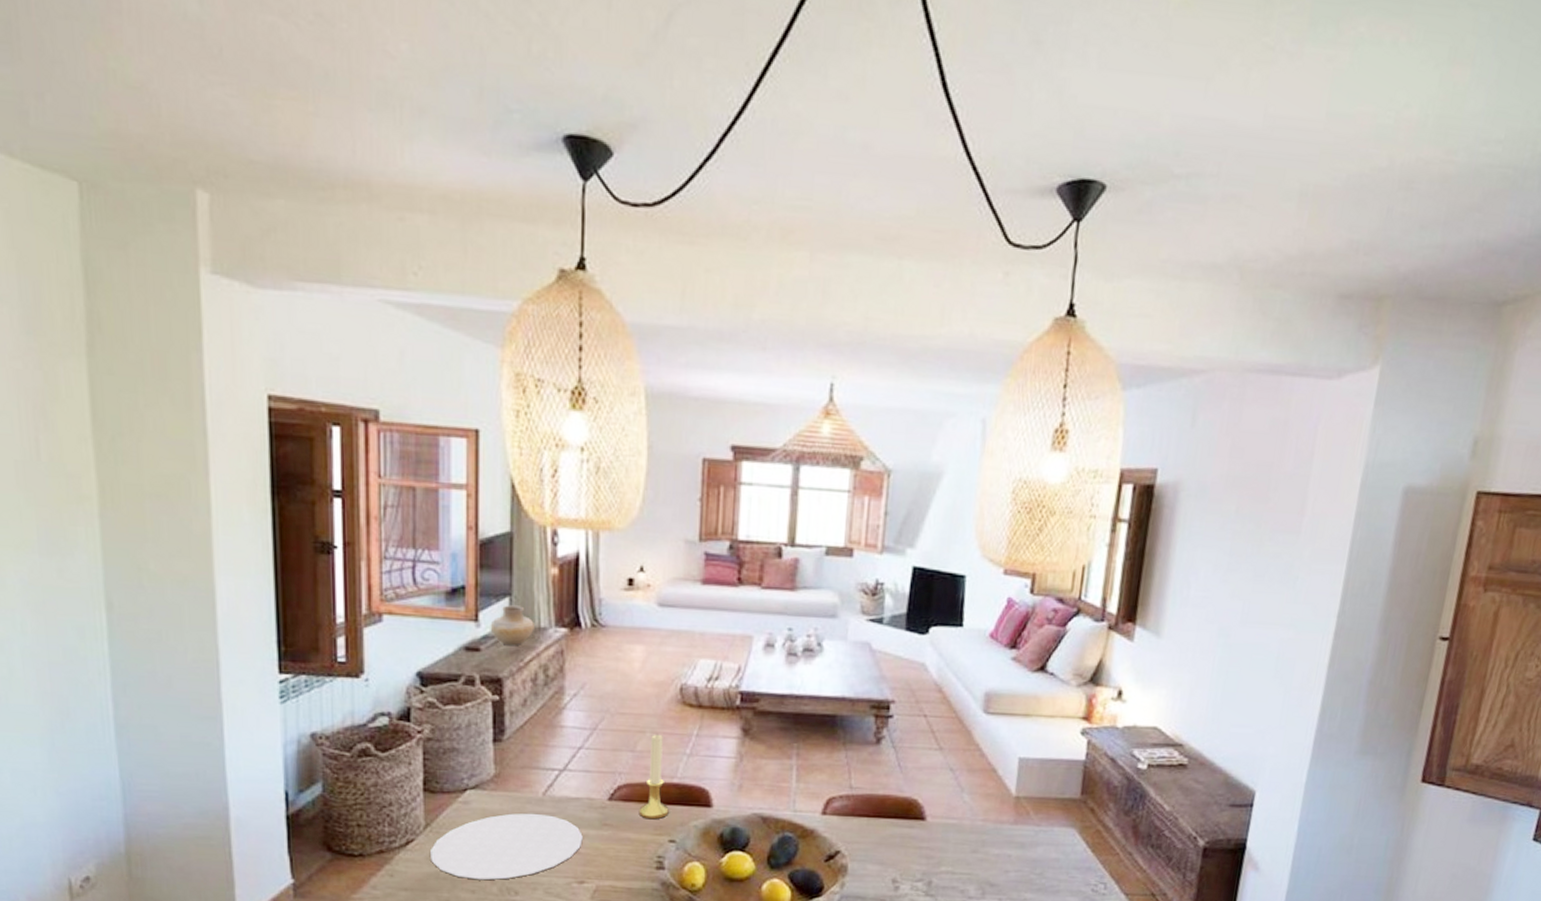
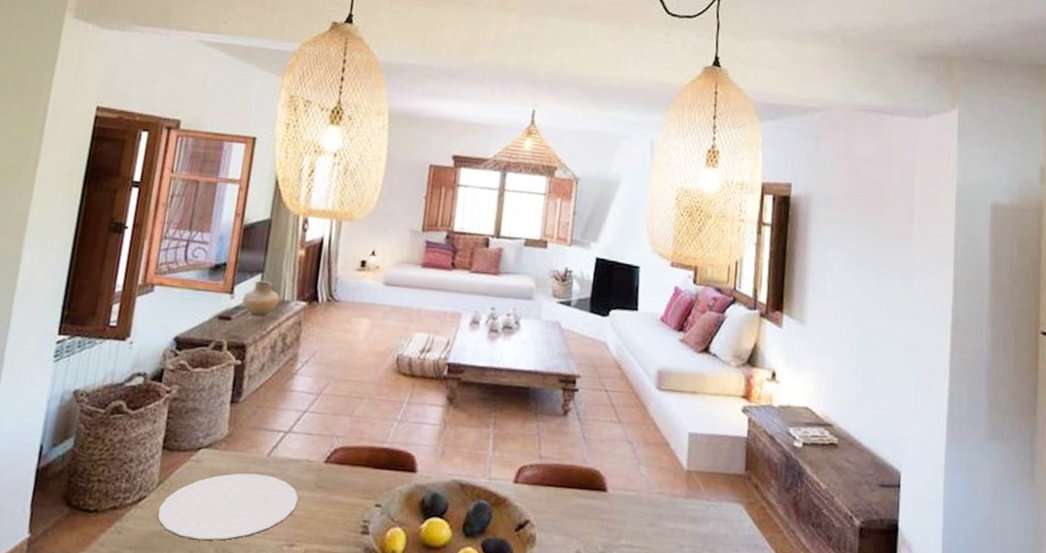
candle holder: present [638,734,669,820] -> none [350,400,379,484]

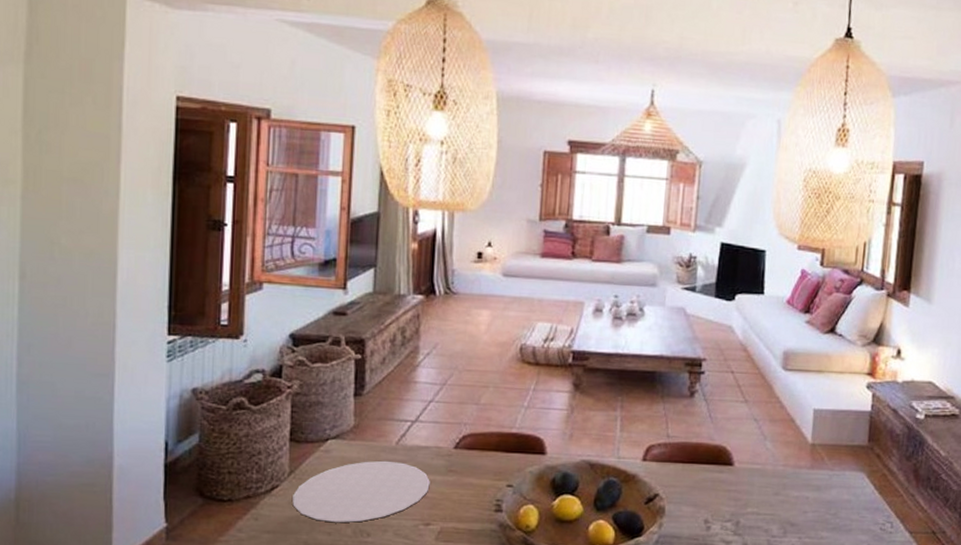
vase: present [242,280,280,316] -> none [356,275,395,311]

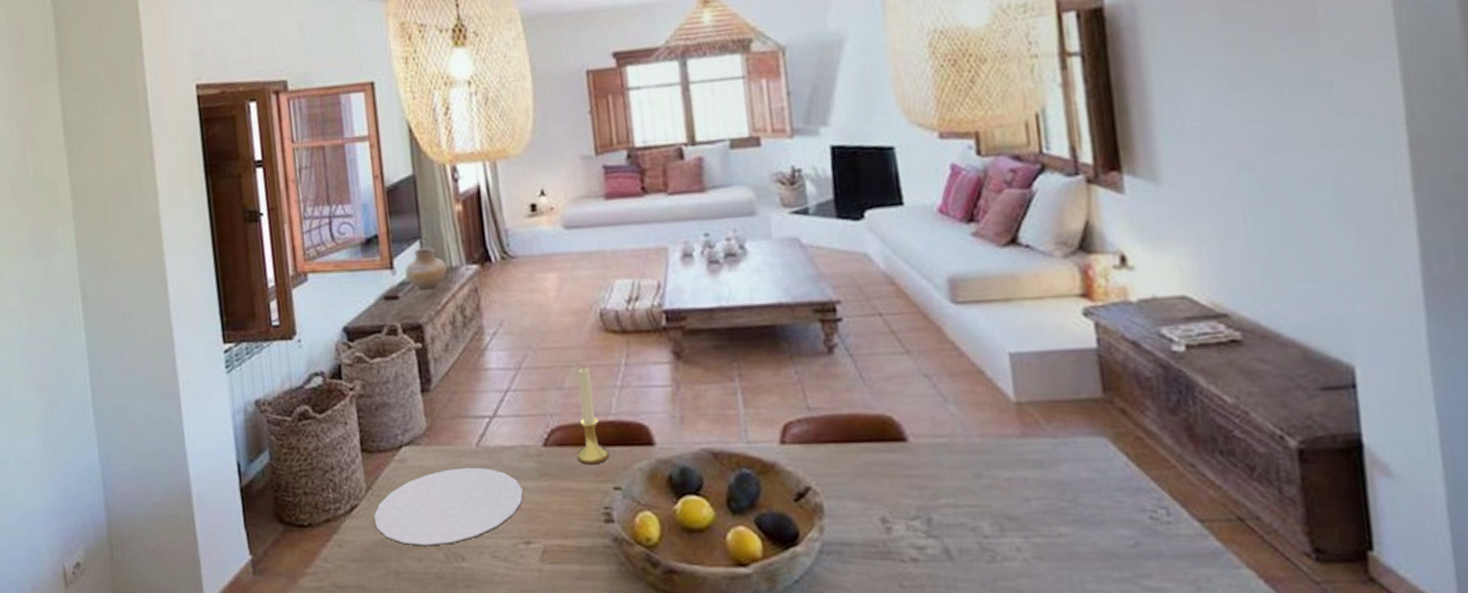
vase: none [356,275,395,311] -> present [405,247,447,290]
candle holder: none [480,388,508,466] -> present [576,367,609,465]

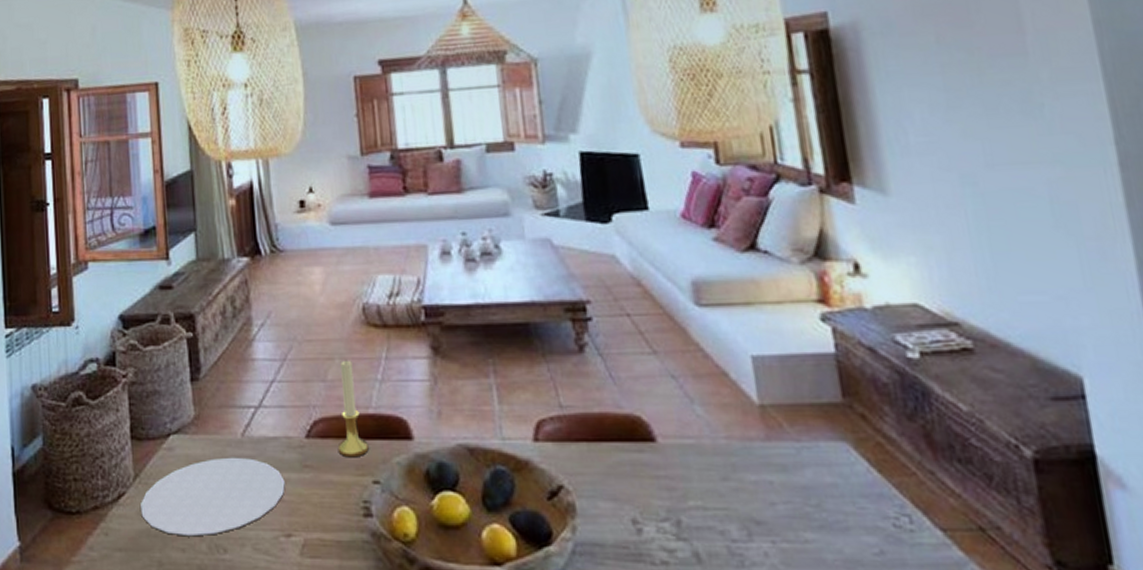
vase: present [405,247,447,290] -> none [179,240,219,281]

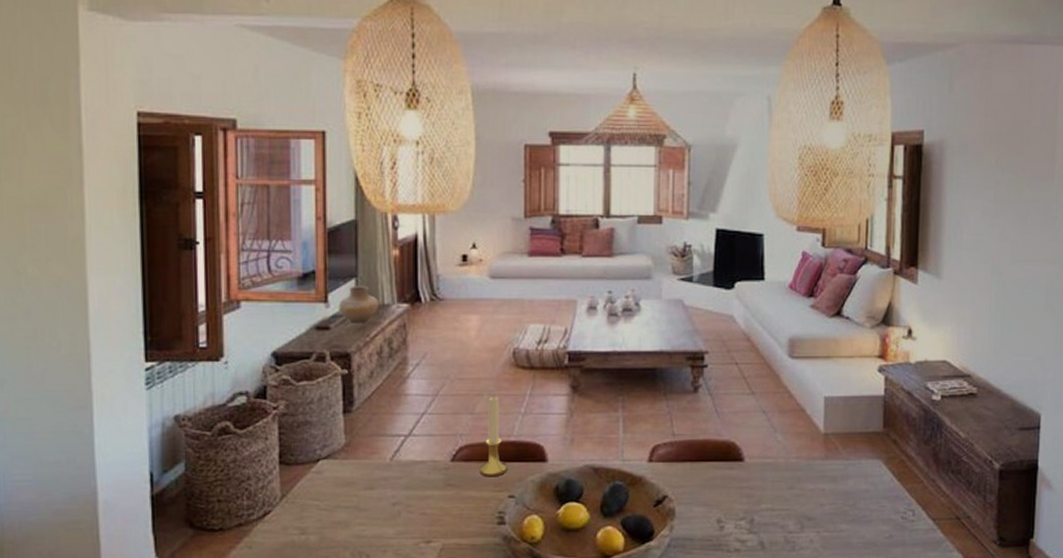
placemat: present [141,457,285,537] -> none [286,478,428,547]
vase: none [179,240,219,281] -> present [338,286,379,323]

